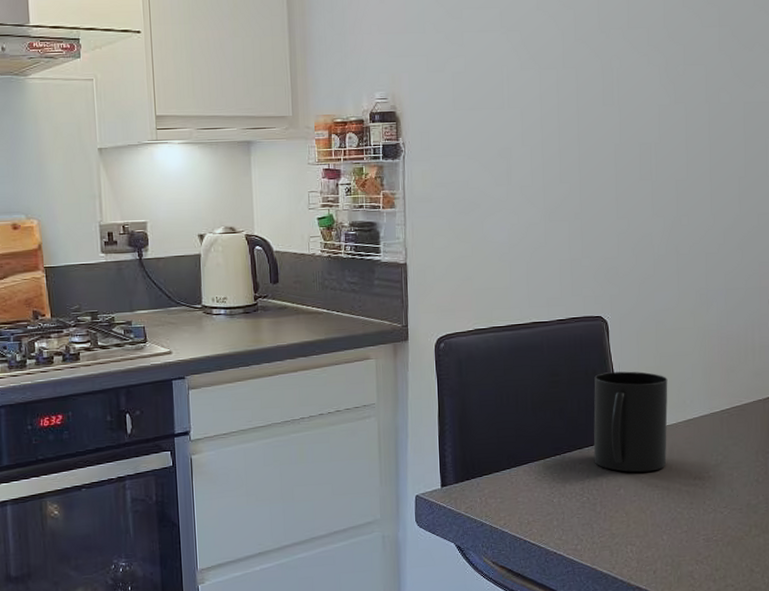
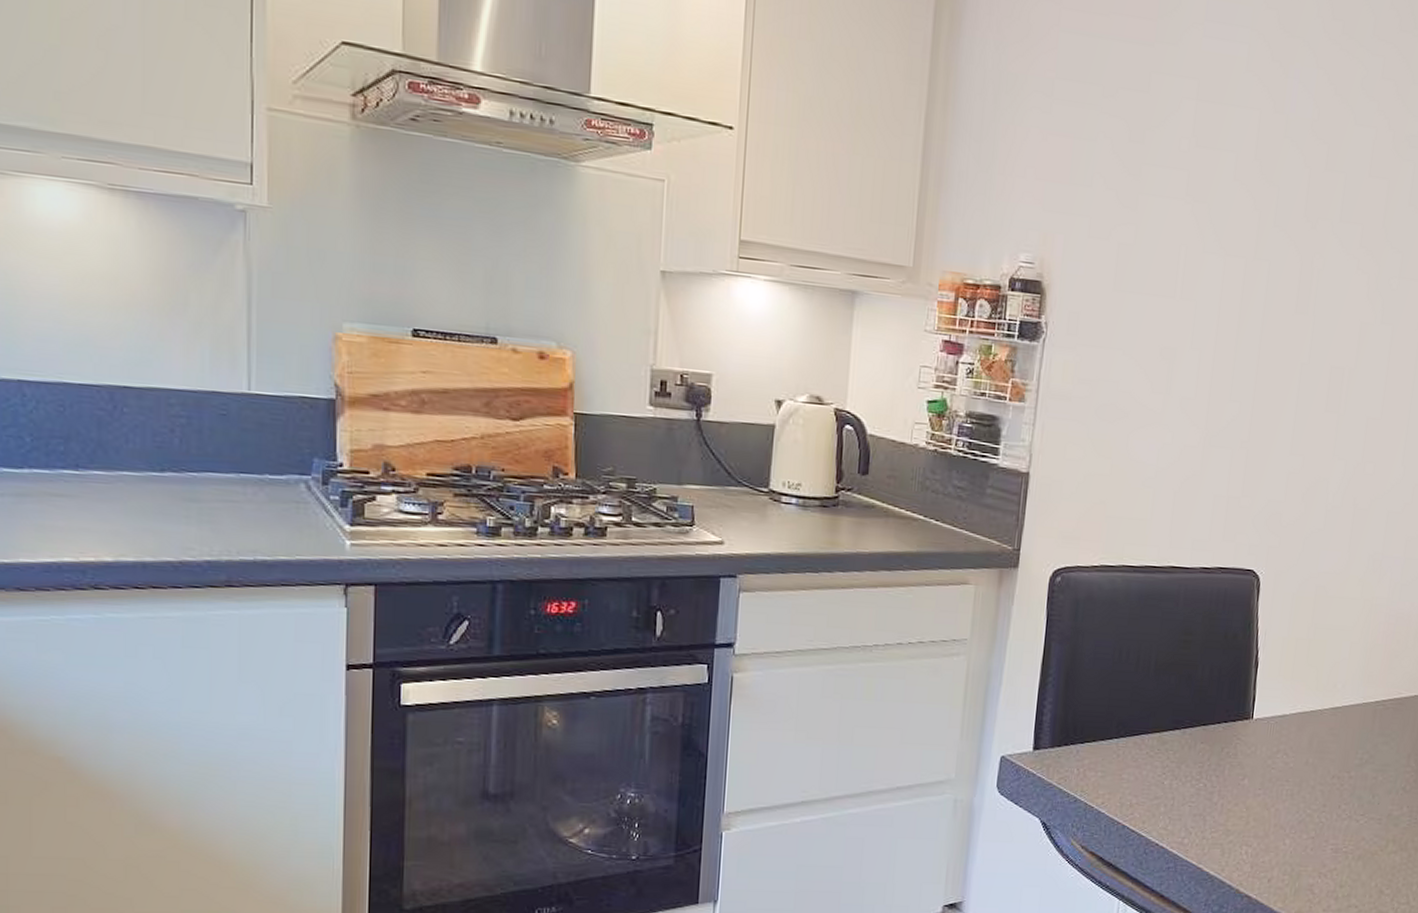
mug: present [593,371,668,473] -> none [1218,638,1320,763]

